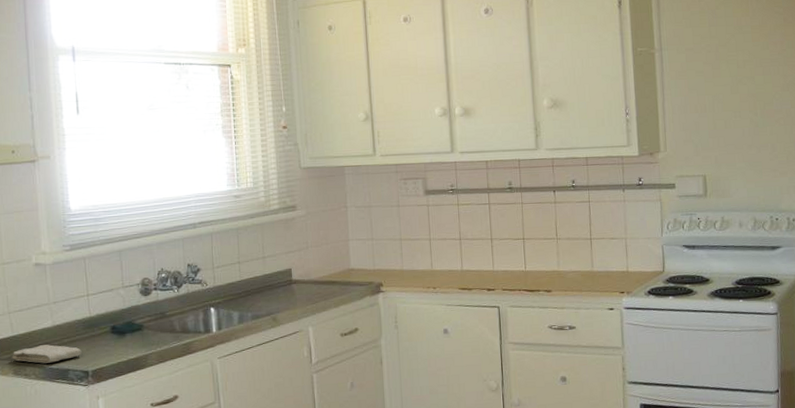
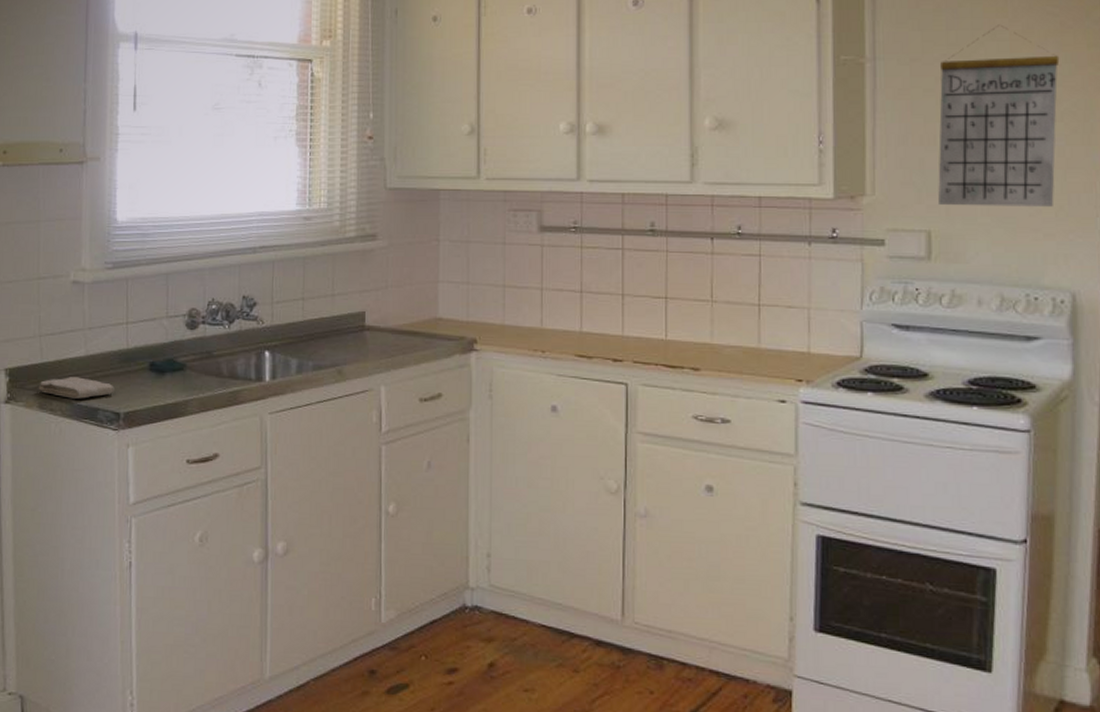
calendar: none [706,21,786,156] -> present [938,24,1060,207]

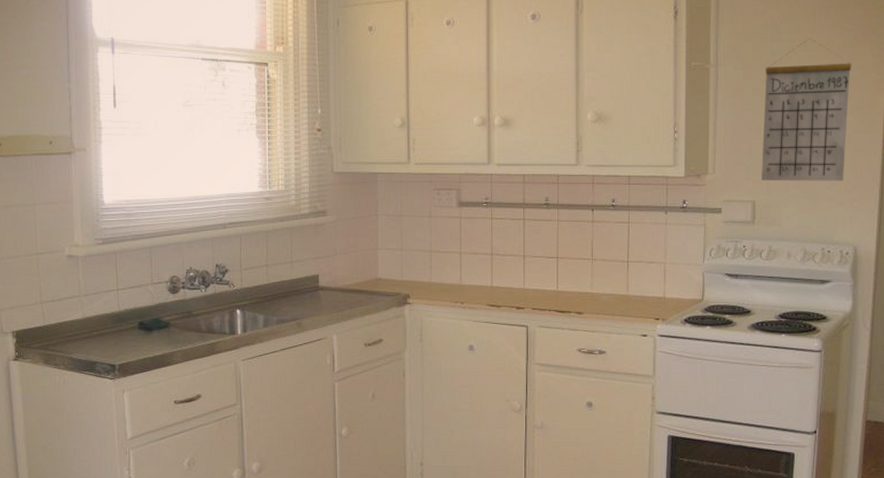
washcloth: present [38,377,115,399] -> none [43,336,109,355]

